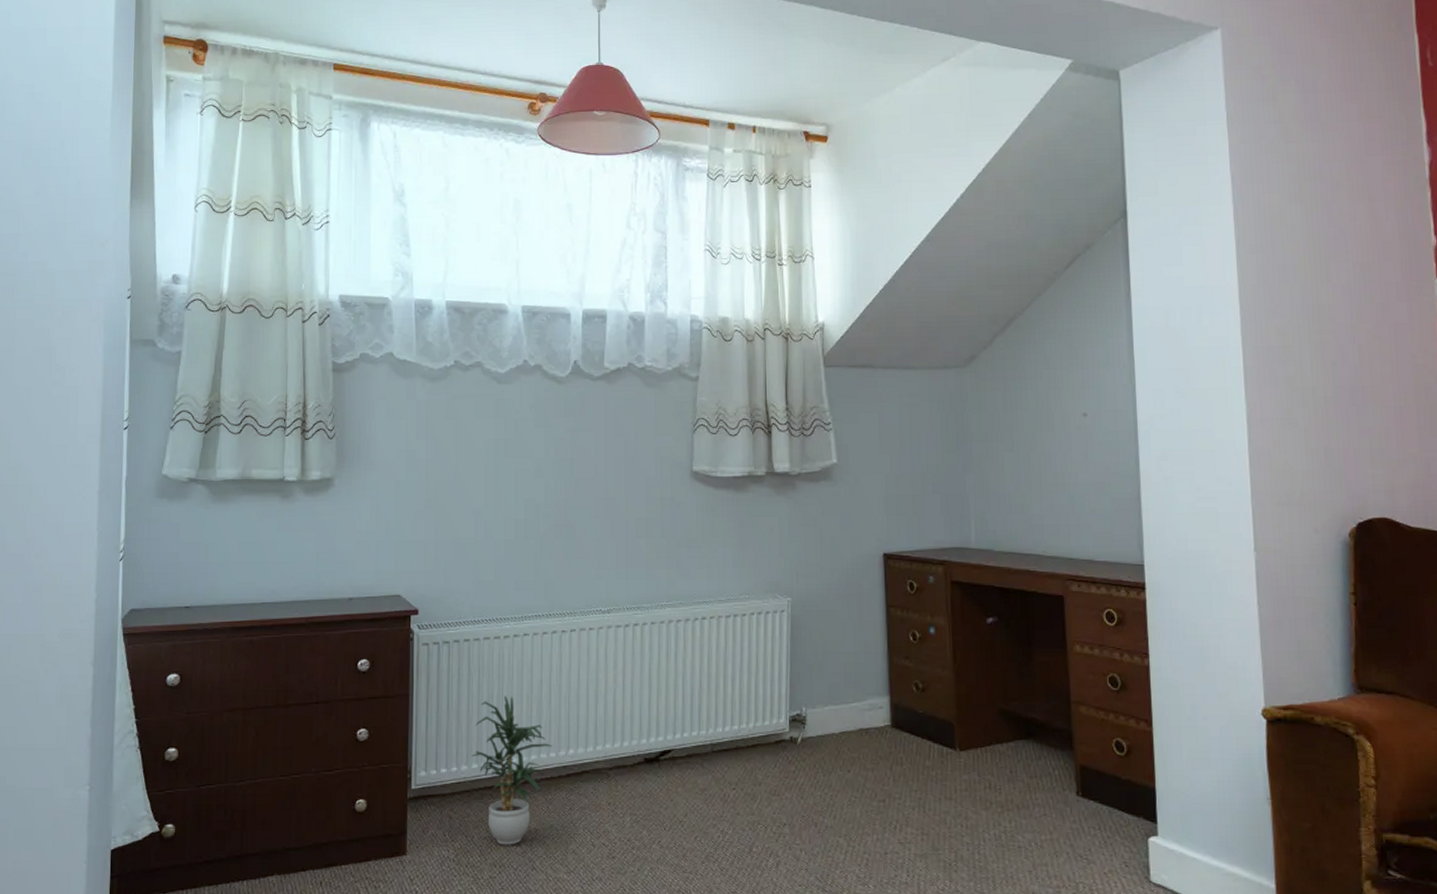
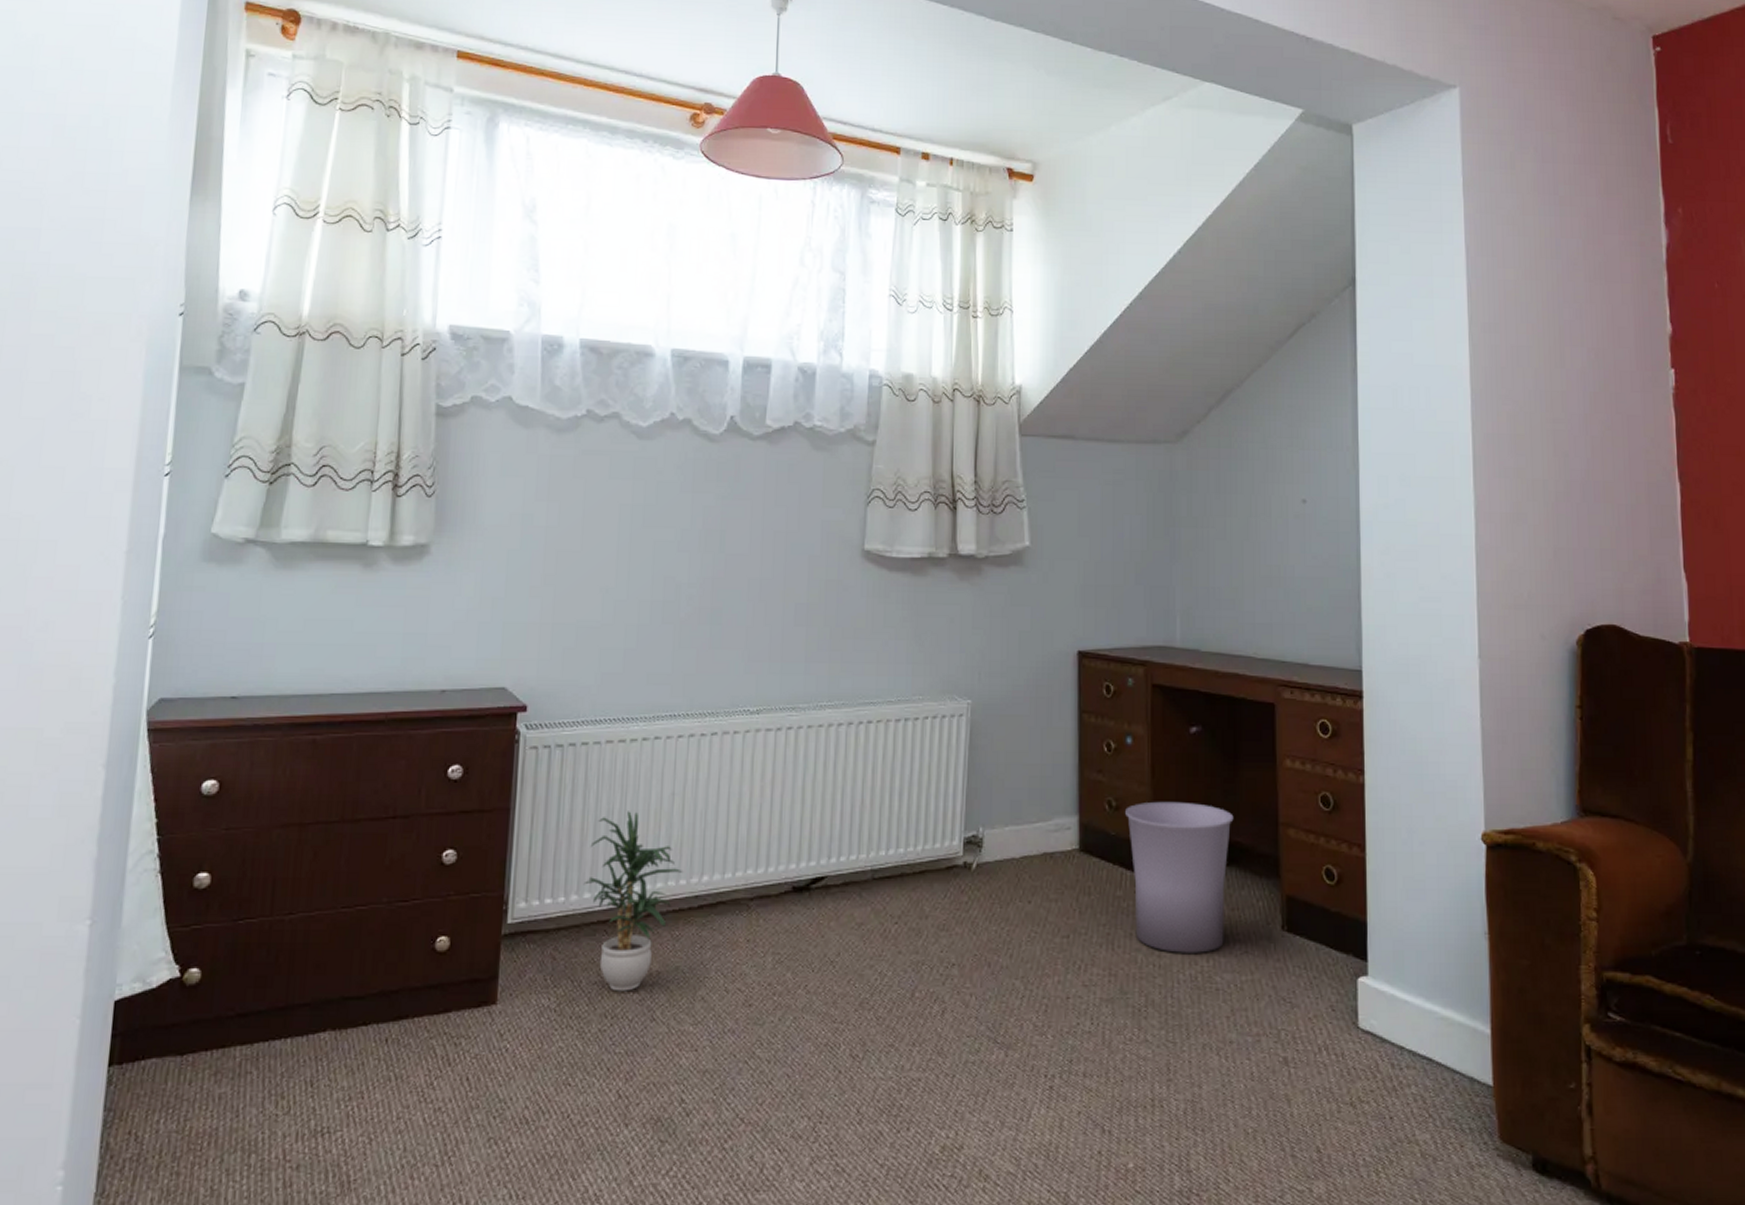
waste bin: none [931,683,1030,815] -> present [1125,801,1234,953]

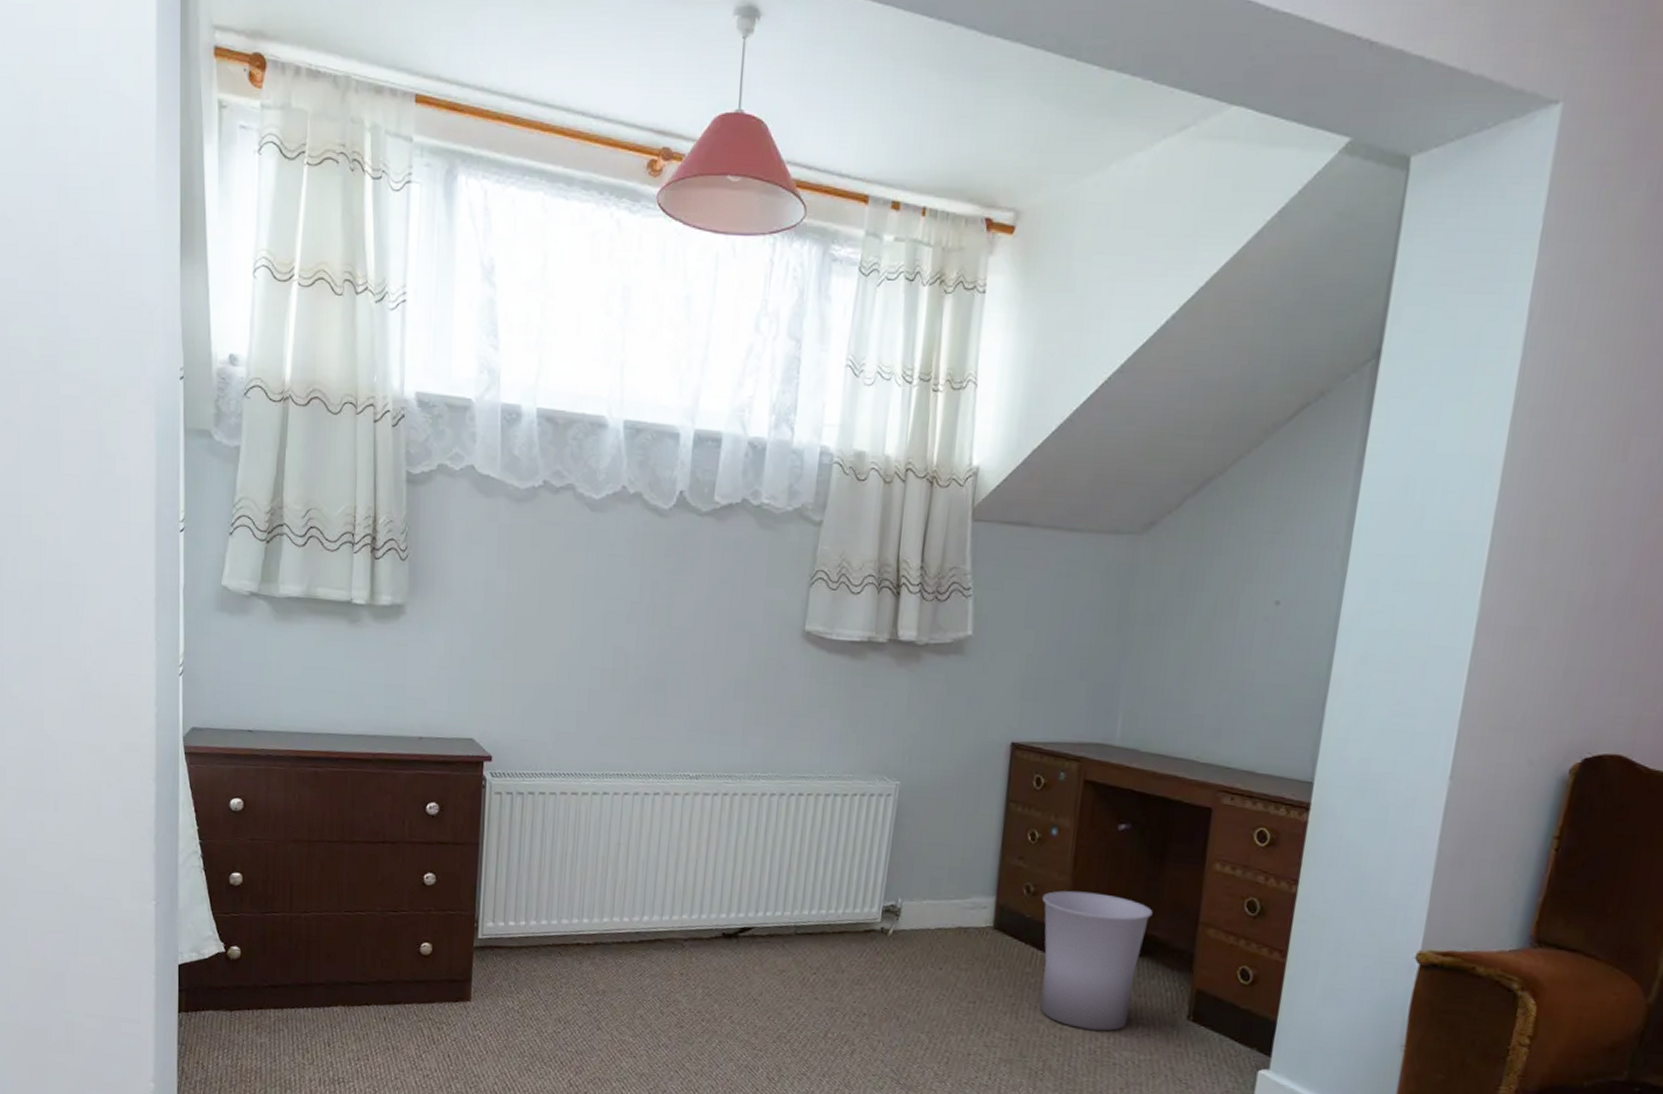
potted plant: present [583,811,683,991] -> none [541,855,627,1004]

